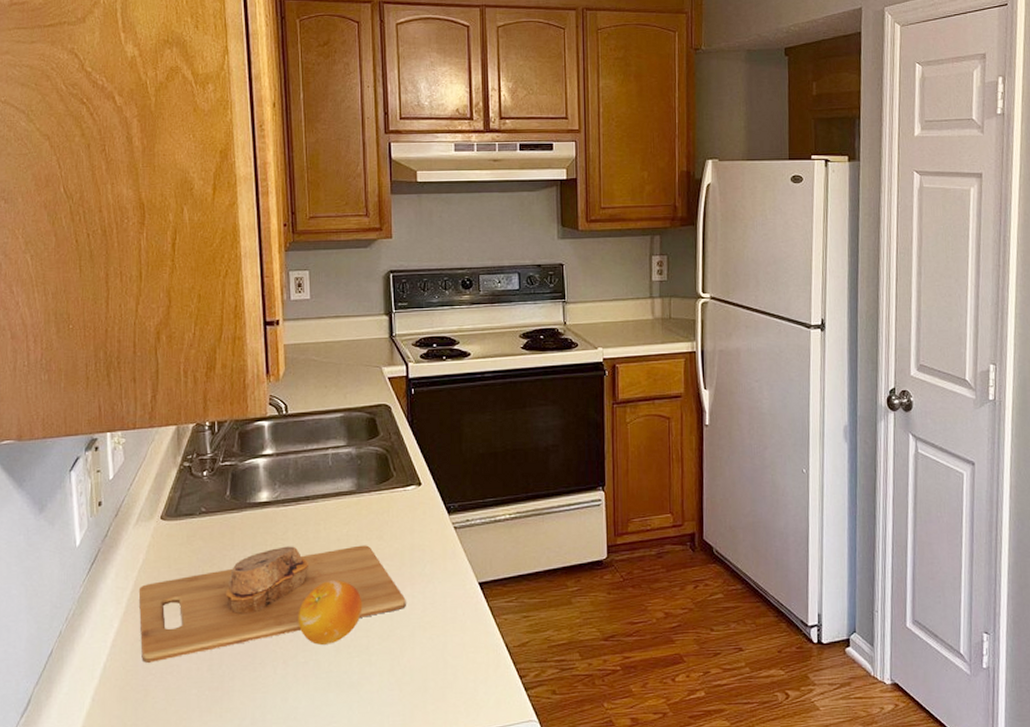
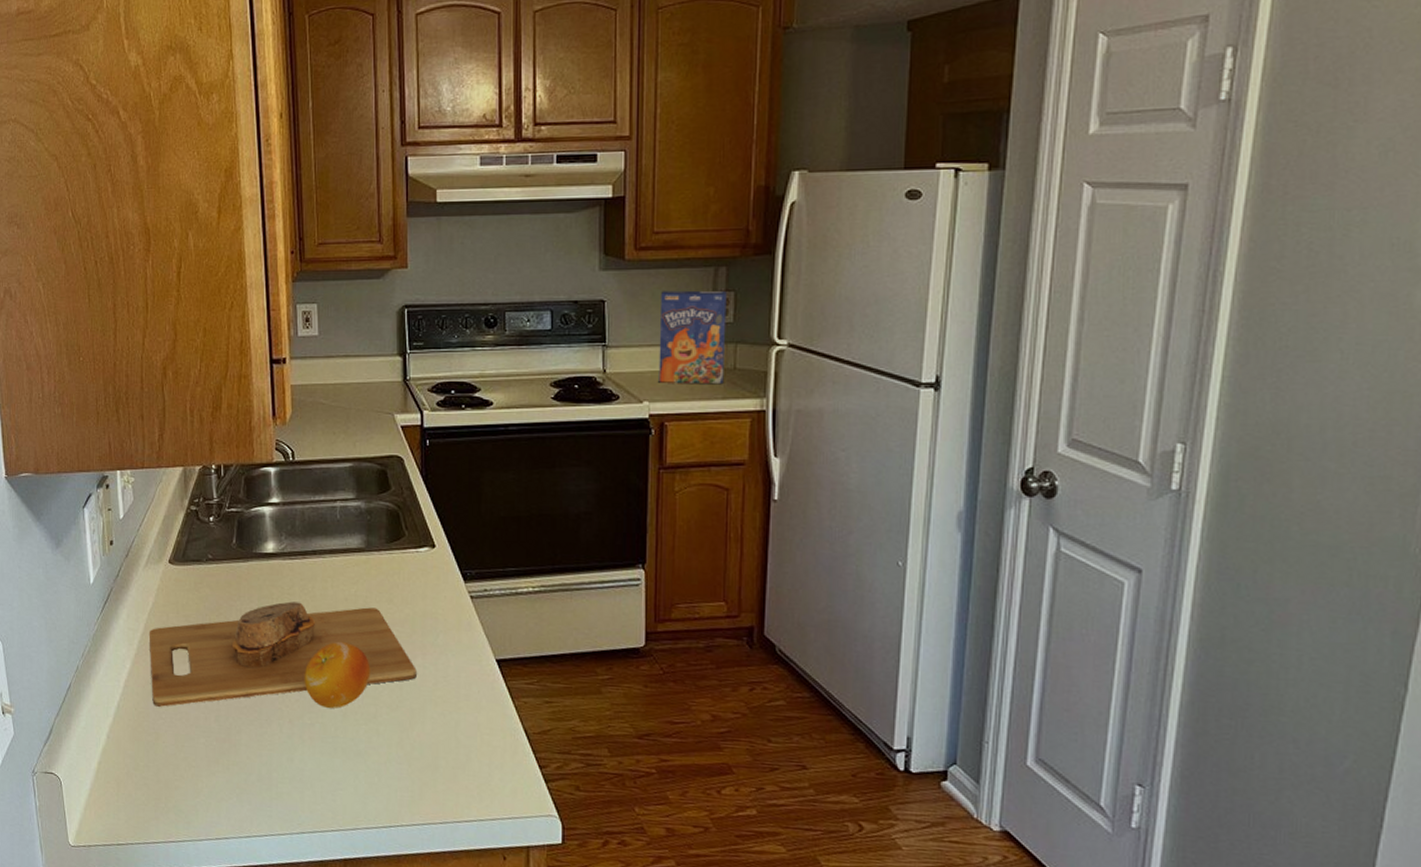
cereal box: none [609,255,662,332] -> present [658,290,727,385]

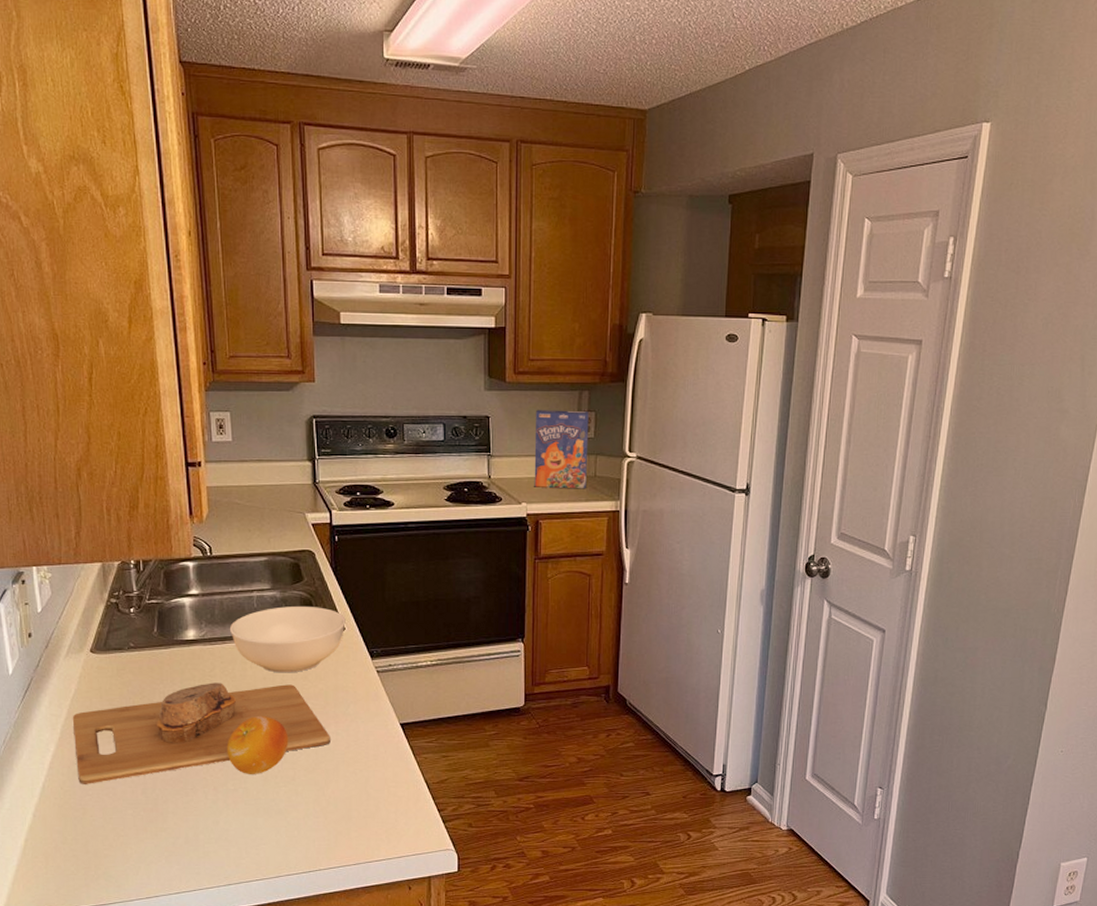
bowl: none [310,518,436,595] -> present [229,605,346,673]

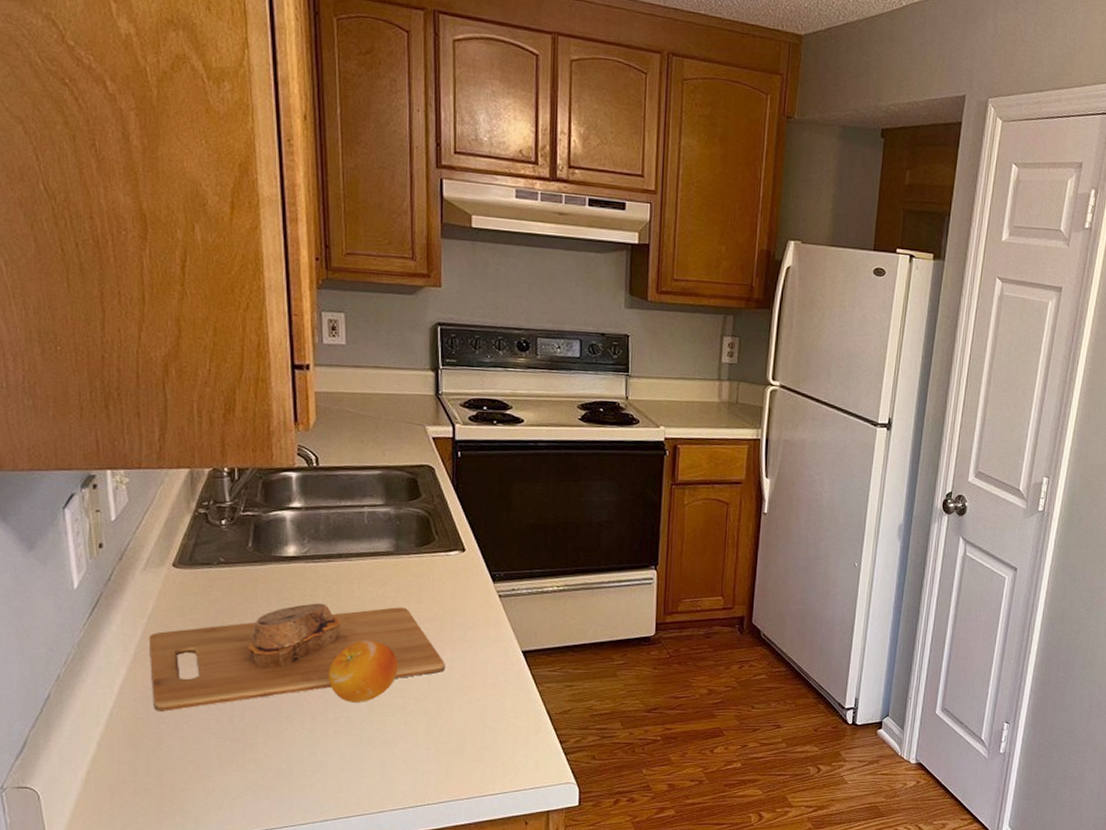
bowl: present [229,605,346,673] -> none [335,523,466,595]
cereal box: present [534,409,589,489] -> none [673,331,733,416]

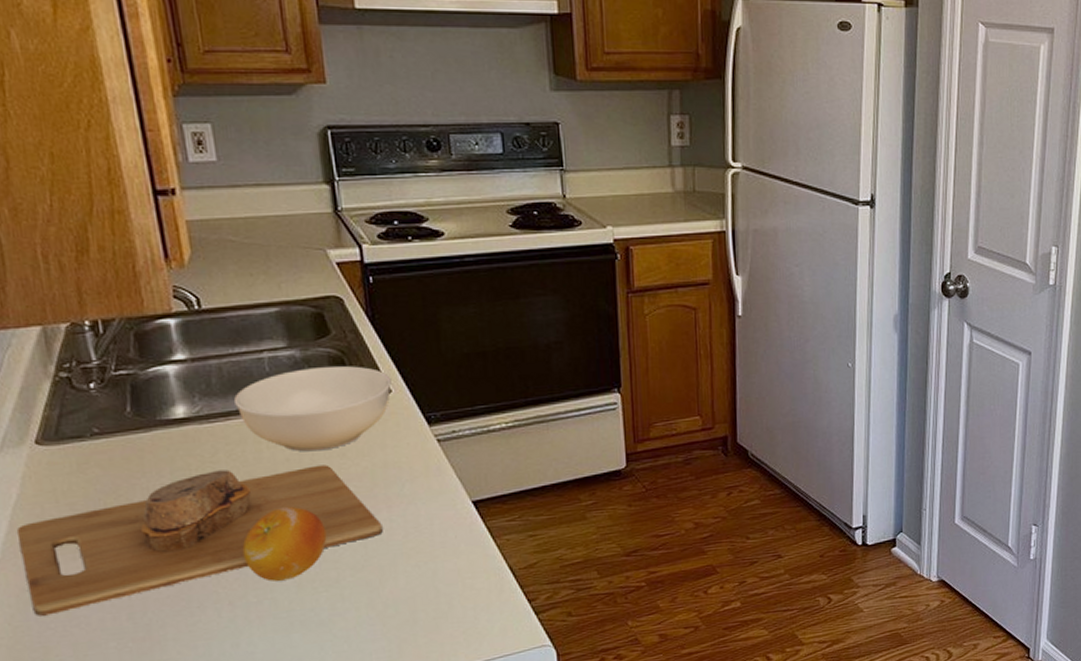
bowl: none [335,523,466,595] -> present [233,365,392,452]

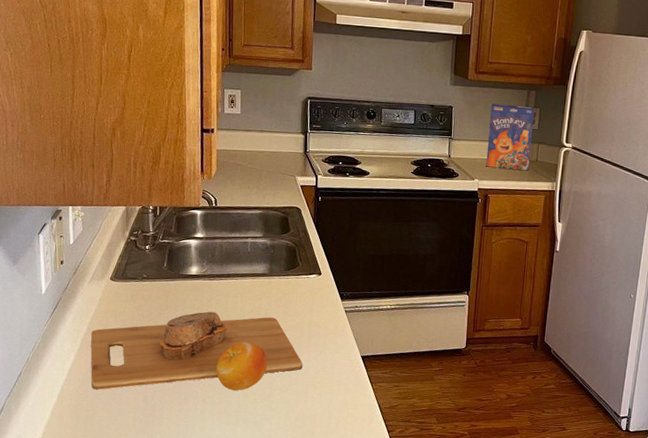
bowl: present [233,365,392,452] -> none [226,252,323,308]
cereal box: none [617,113,684,208] -> present [486,103,535,171]

